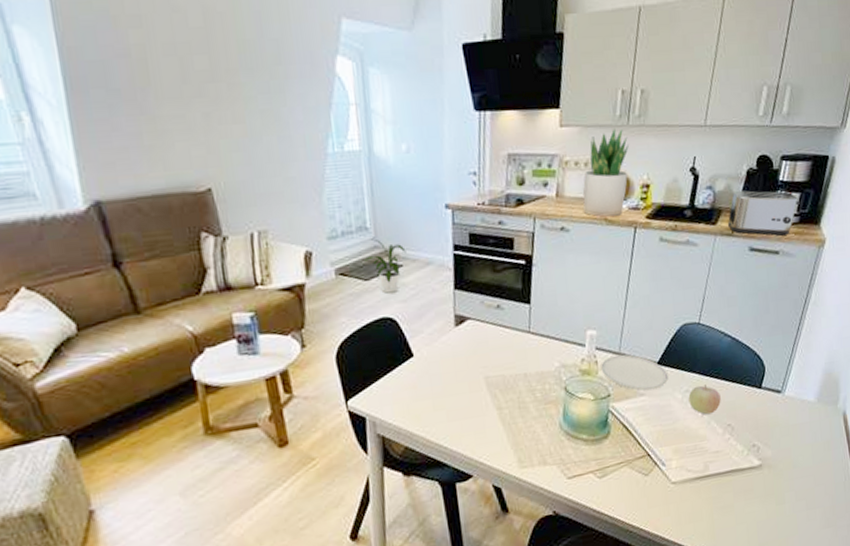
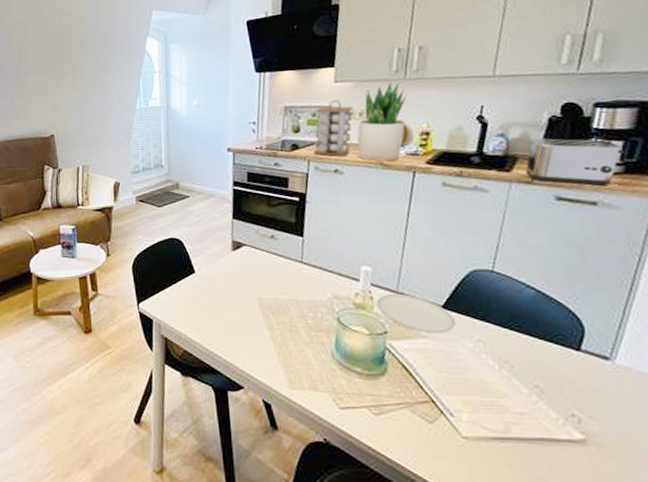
house plant: present [364,238,406,294] -> none [158,174,193,218]
spice rack: none [539,147,579,213] -> present [313,100,353,157]
fruit: present [688,384,721,415] -> none [481,337,525,370]

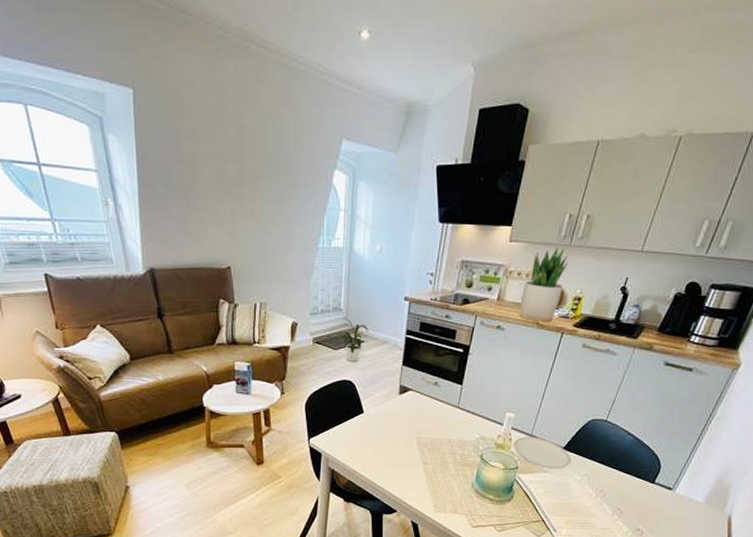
house plant: none [158,174,193,218] -> present [335,318,369,362]
spice rack: present [313,100,353,157] -> none [481,259,522,314]
toaster: present [526,137,623,186] -> none [648,311,721,355]

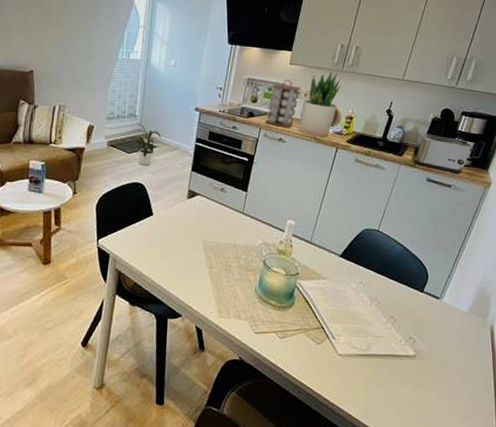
spice rack: none [481,259,522,314] -> present [265,79,301,128]
plate: present [514,436,571,469] -> none [294,243,348,276]
toaster: none [648,311,721,355] -> present [412,132,473,174]

